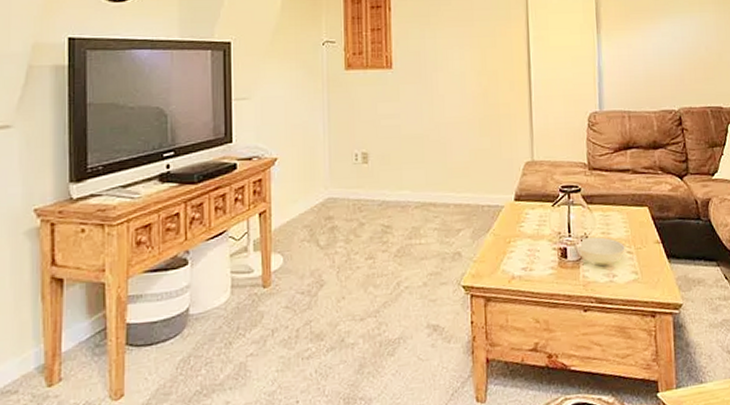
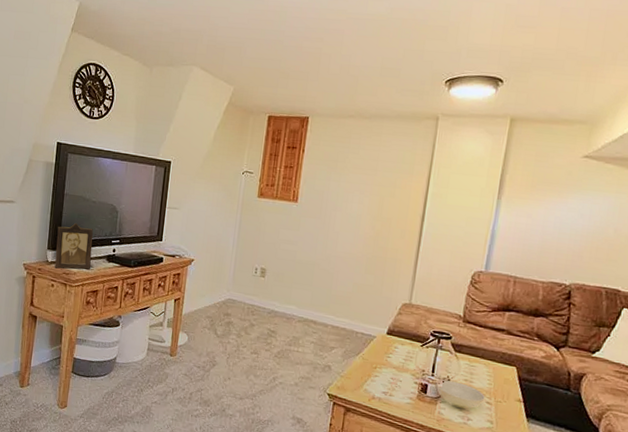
photo frame: none [82,139,136,206] -> present [54,222,93,271]

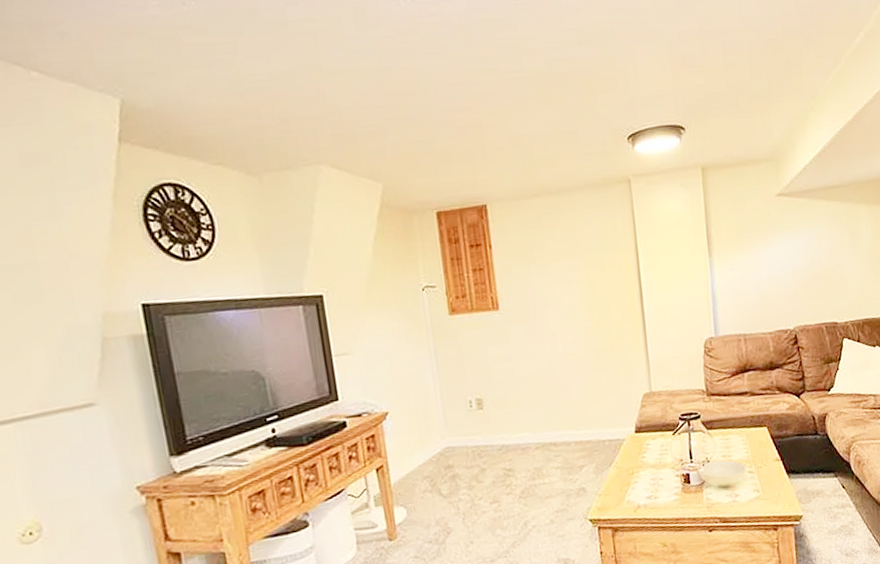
photo frame: present [54,222,93,271] -> none [178,408,244,479]

